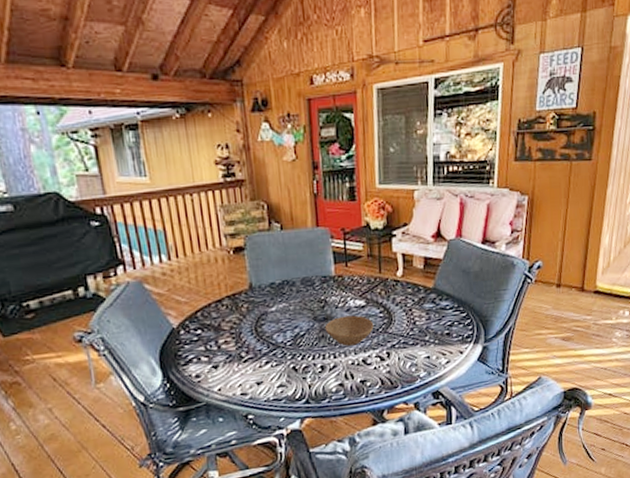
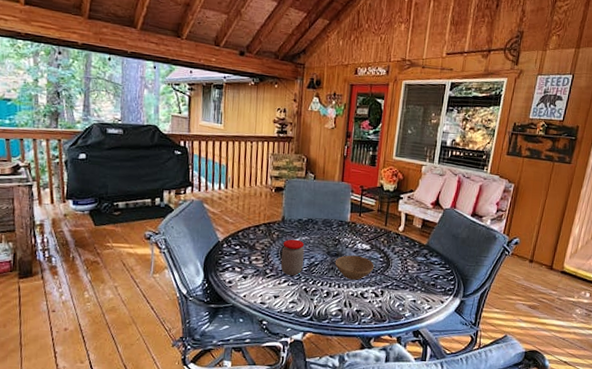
jar: none [255,309,286,355] -> present [281,239,305,276]

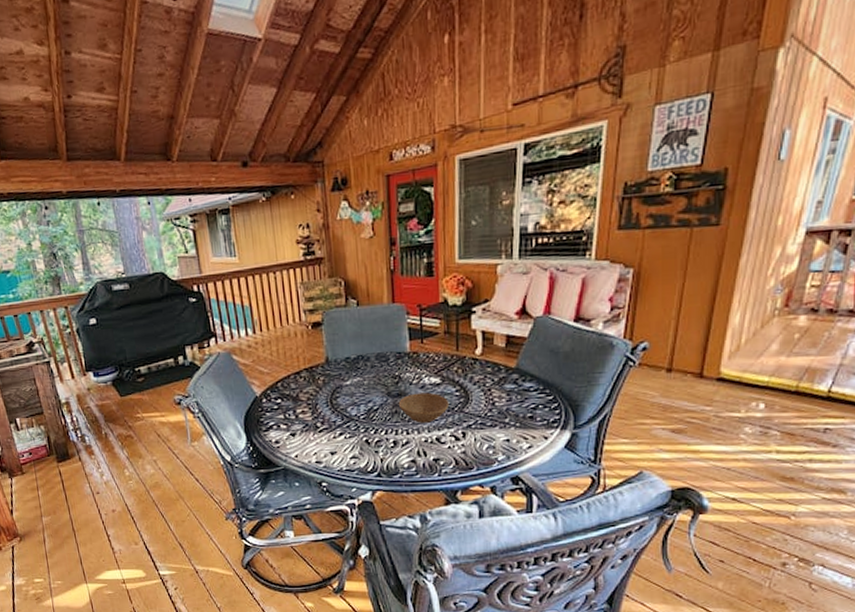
jar: present [281,239,305,276] -> none [330,382,360,427]

